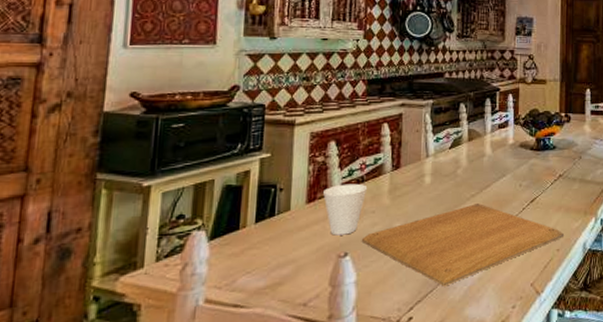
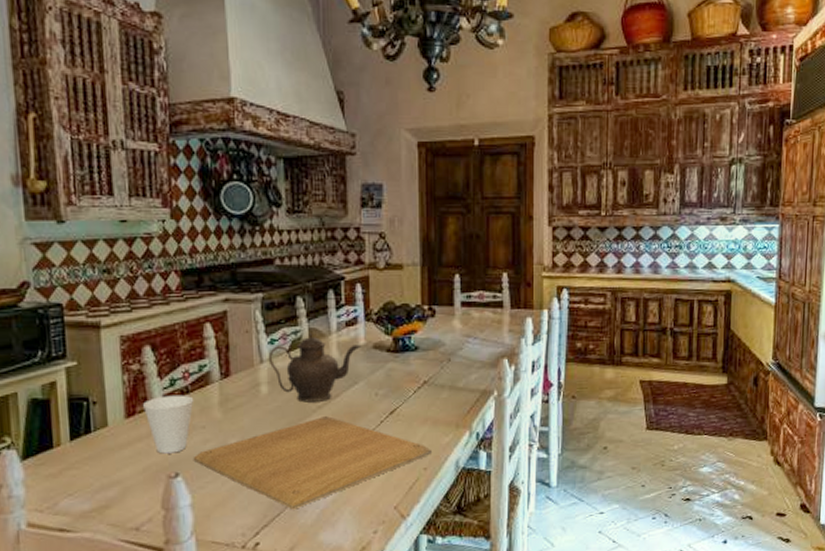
teapot: none [433,133,512,192] -> present [268,332,363,403]

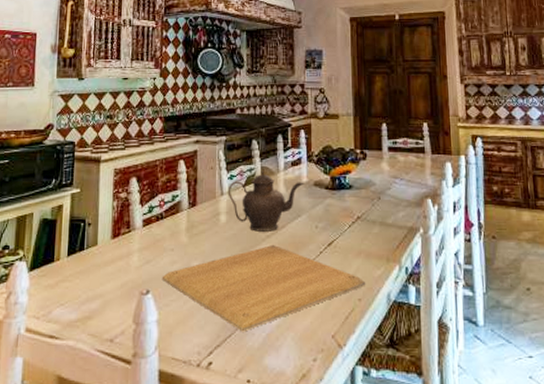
cup: present [143,395,194,454] -> none [126,220,167,272]

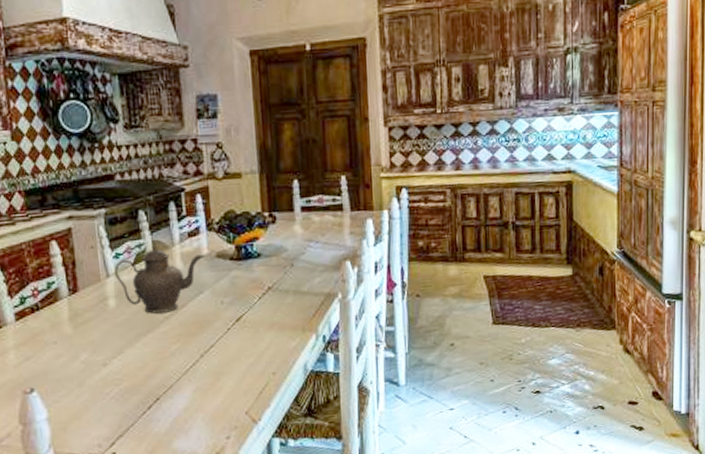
chopping board: present [162,245,366,332] -> none [46,326,281,419]

